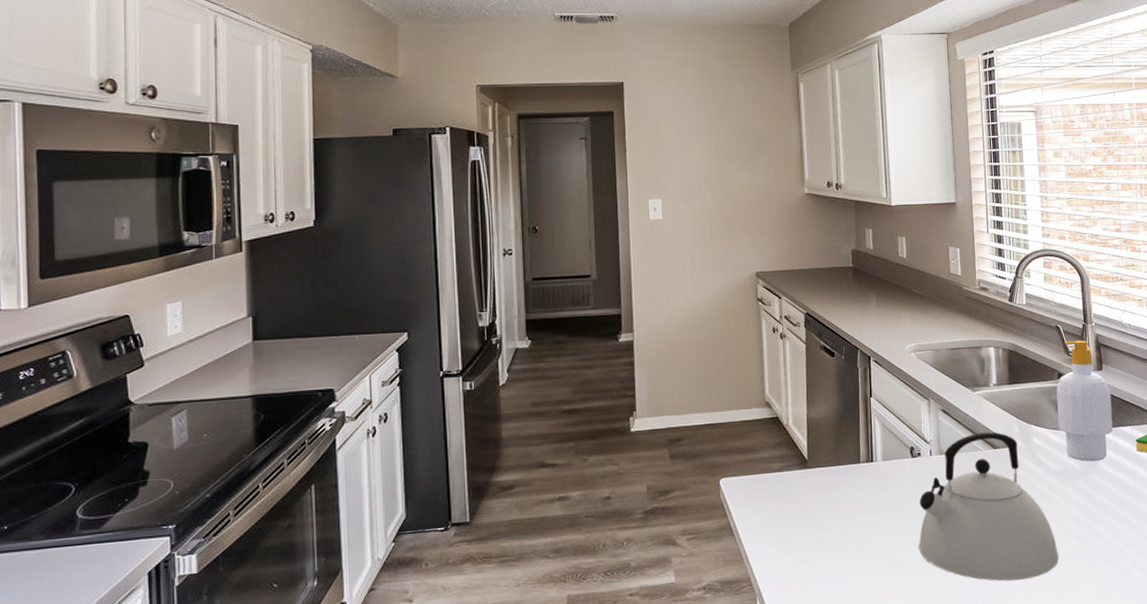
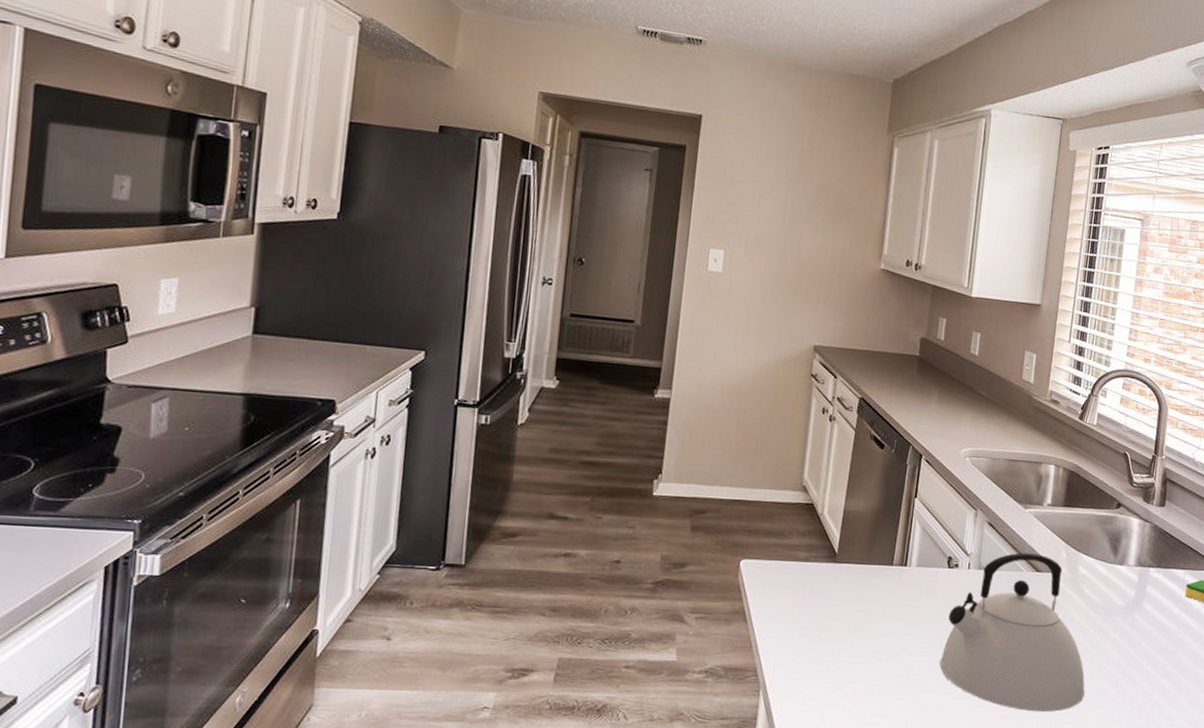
soap bottle: present [1056,340,1113,462] -> none [1108,471,1170,601]

